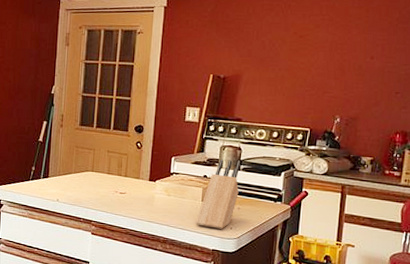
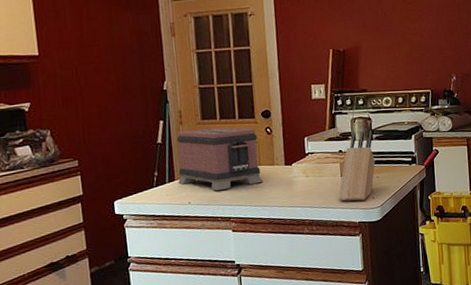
toaster: none [51,133,128,194] -> present [176,127,263,191]

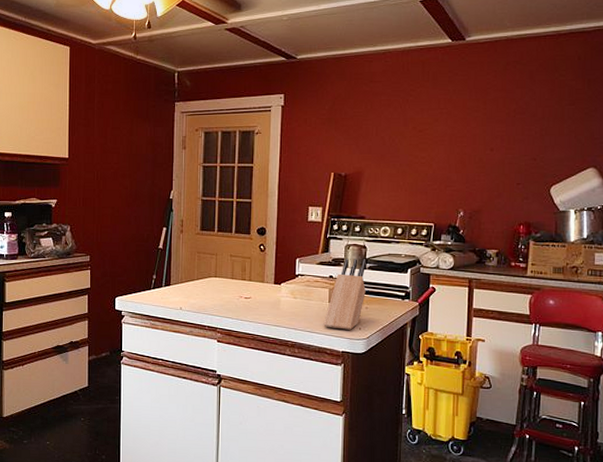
toaster: present [176,127,263,191] -> none [173,239,251,301]

